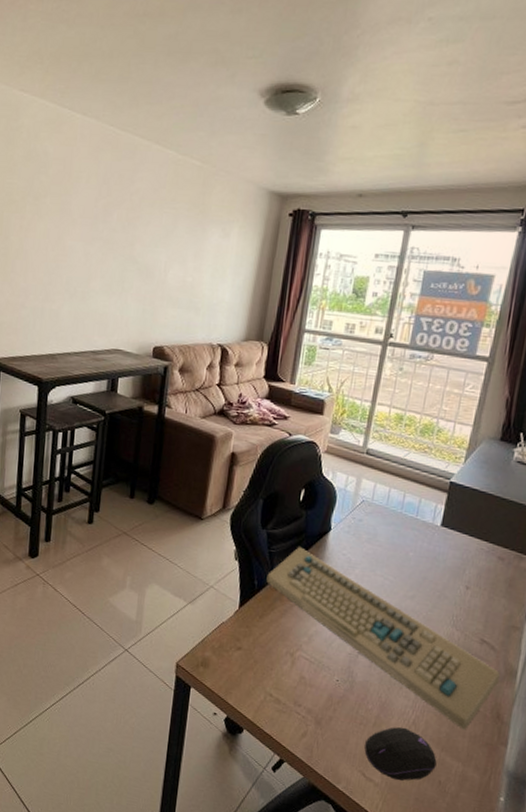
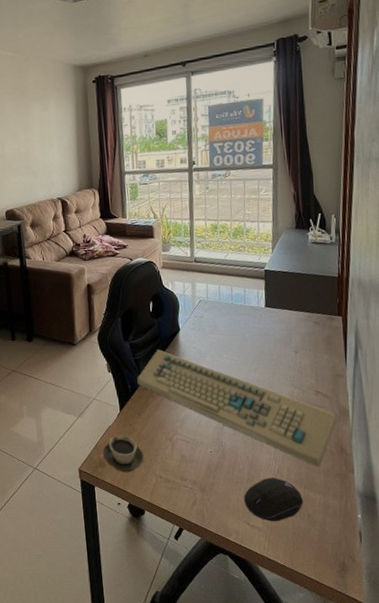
cup: none [207,635,256,681] -> present [102,435,144,473]

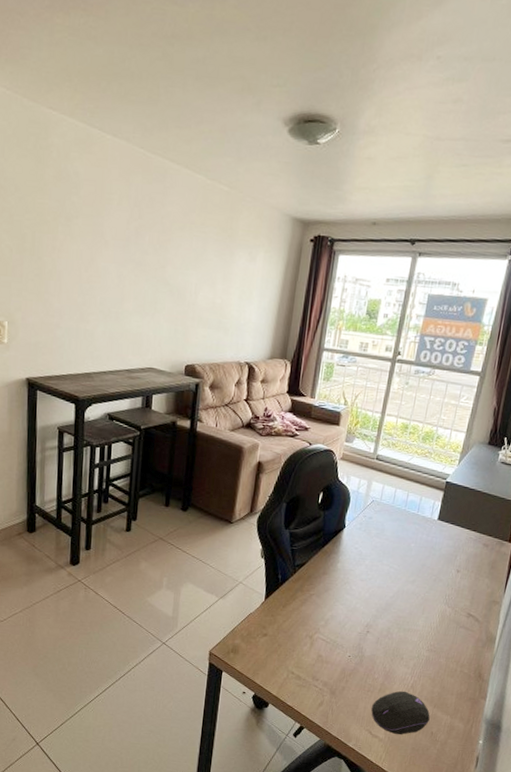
cup: present [102,435,144,473] -> none [237,624,280,663]
keyboard: present [137,349,337,468] -> none [289,543,483,689]

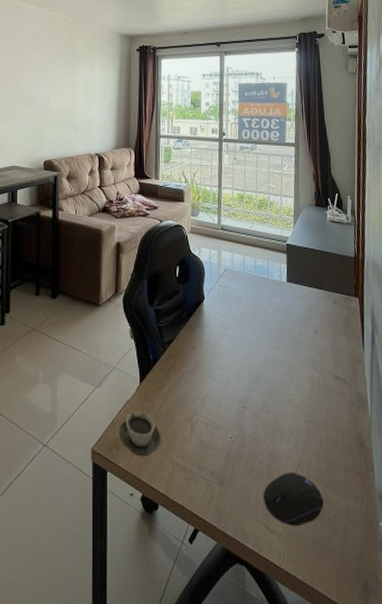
cup: none [237,624,280,663] -> present [118,411,161,457]

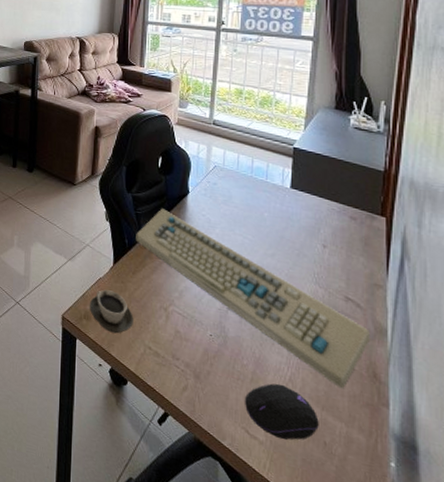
keyboard: none [159,318,357,464] -> present [136,208,371,389]

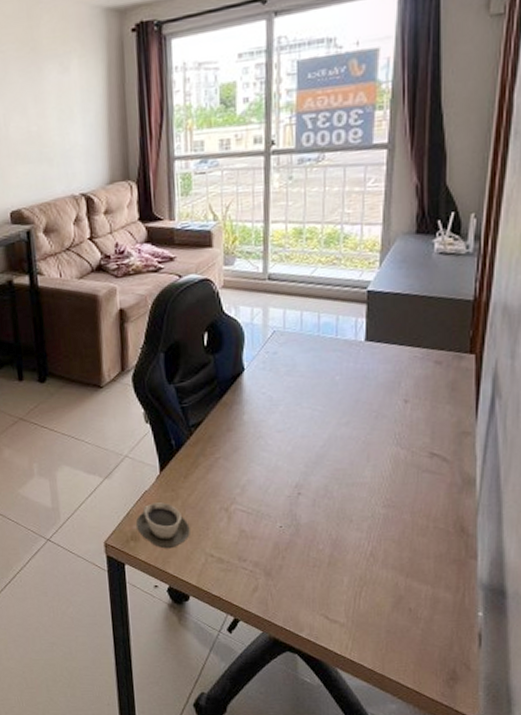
keyboard: present [136,208,371,389] -> none [184,395,459,551]
computer mouse: present [245,383,319,440] -> none [323,561,403,616]

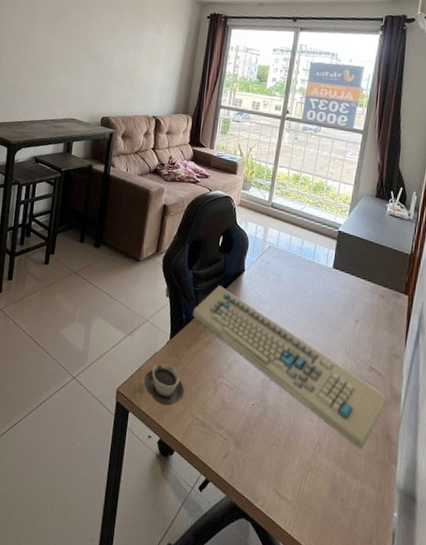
keyboard: none [184,395,459,551] -> present [192,285,388,450]

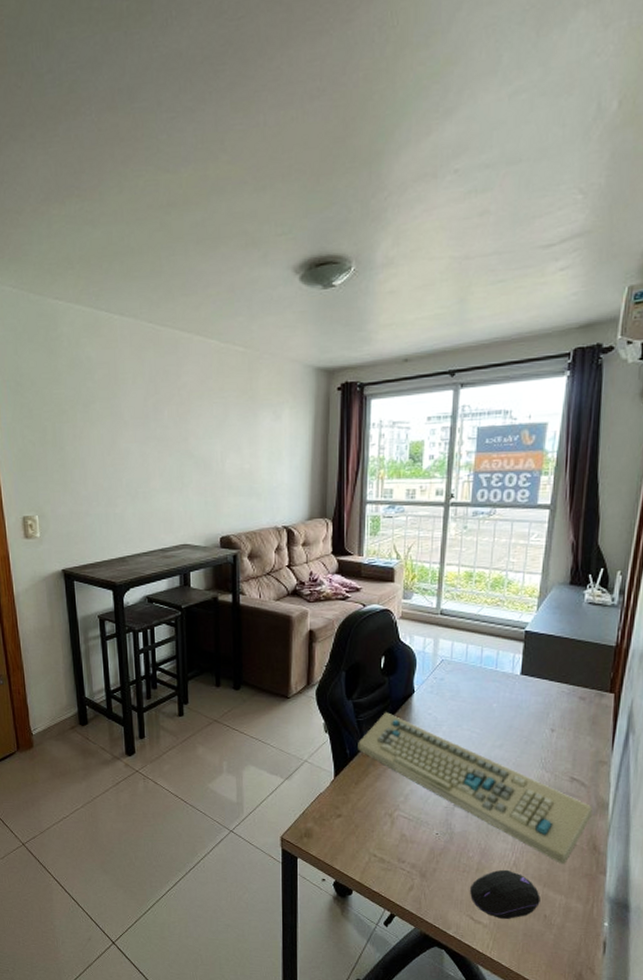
cup: present [143,363,185,406] -> none [309,804,357,847]
computer mouse: none [277,447,339,499] -> present [470,869,540,919]

